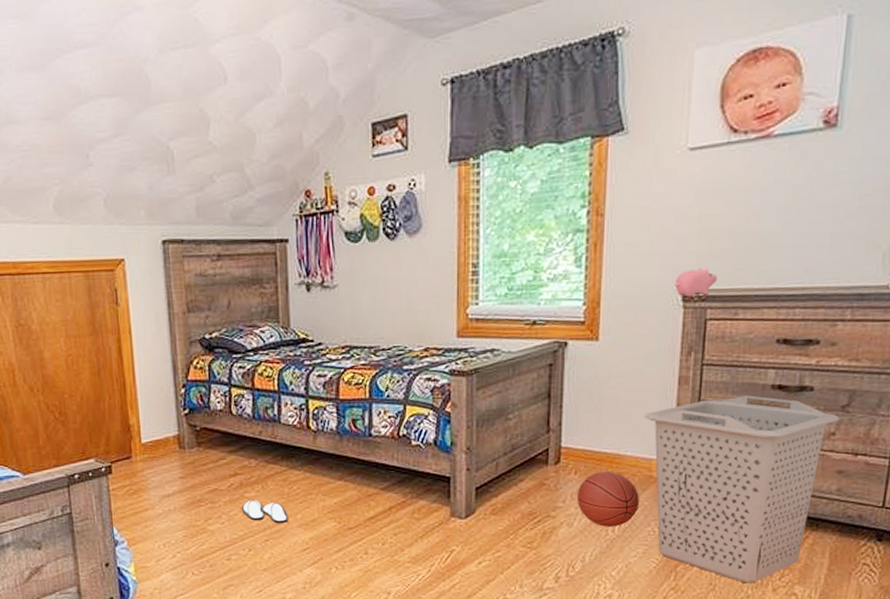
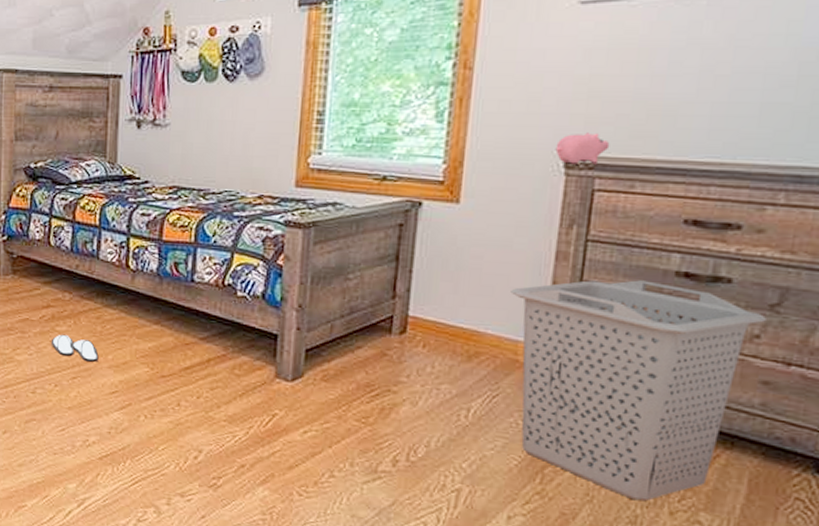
basketball: present [576,471,639,527] -> none [423,348,501,413]

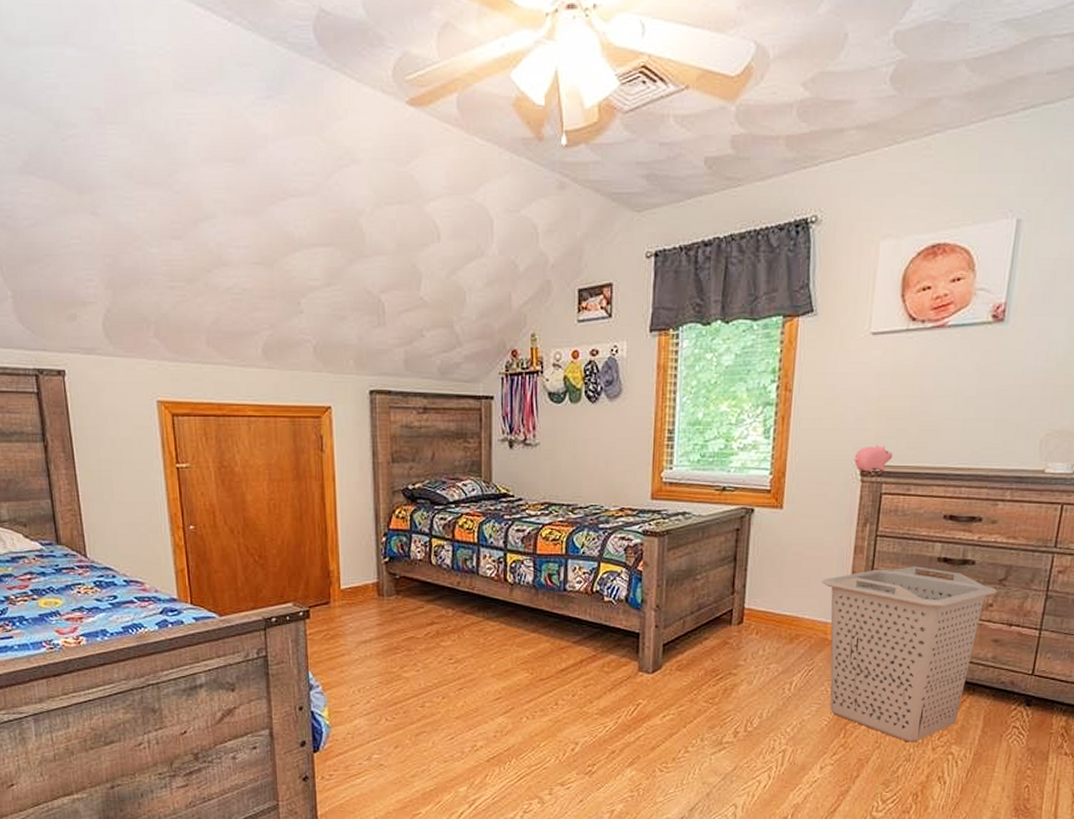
slippers: present [52,334,99,362] -> none [438,648,483,672]

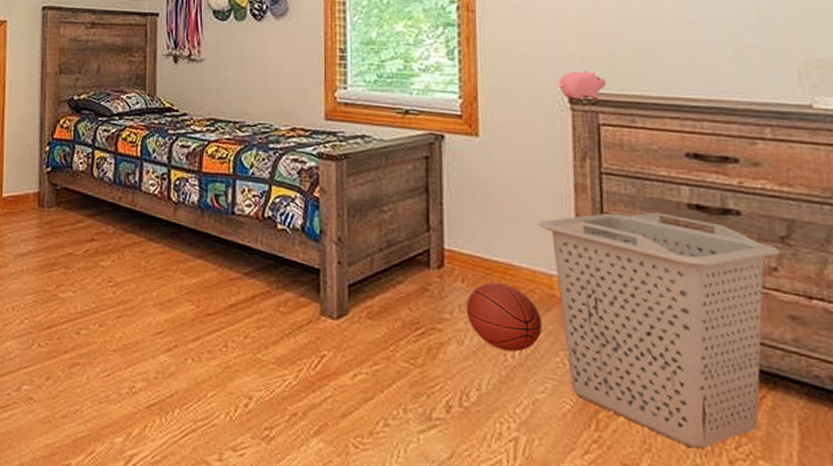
basketball: none [757,632,815,685] -> present [465,282,542,352]

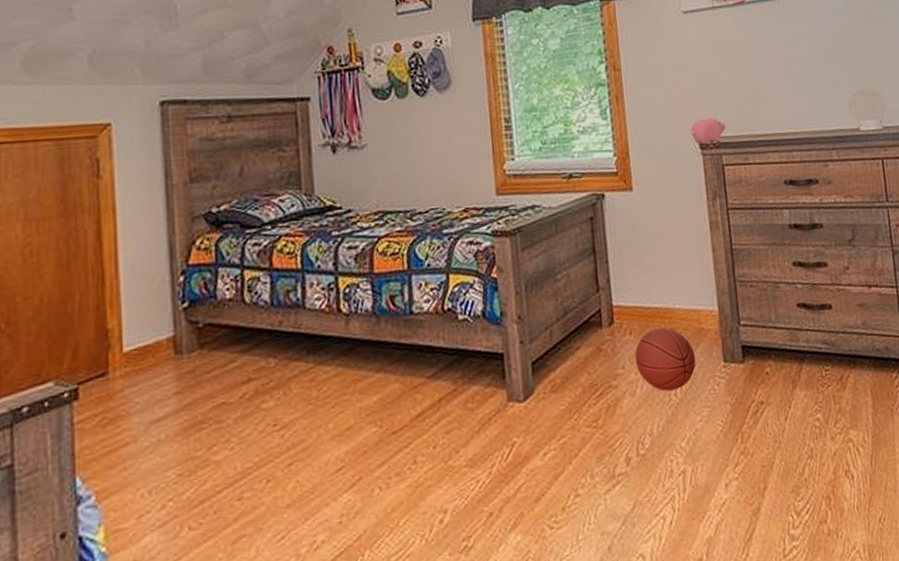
laundry basket: present [538,212,779,450] -> none [685,236,849,436]

